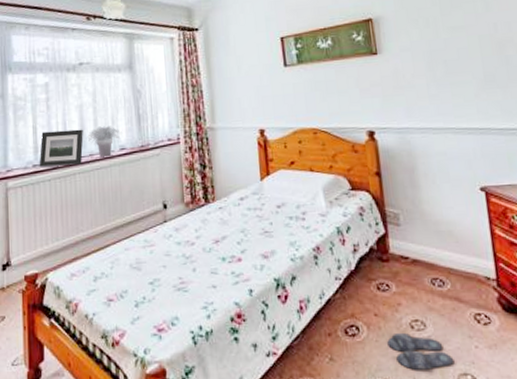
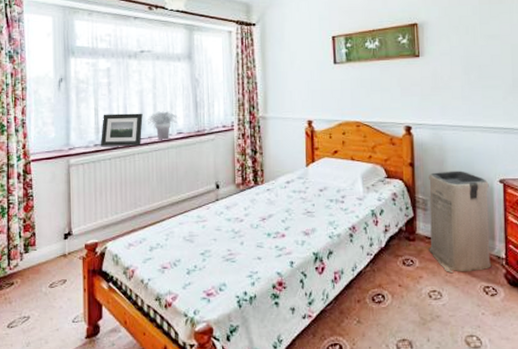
slippers: present [387,332,454,371] -> none [408,300,463,333]
laundry basket: none [398,178,482,299] -> present [429,170,492,274]

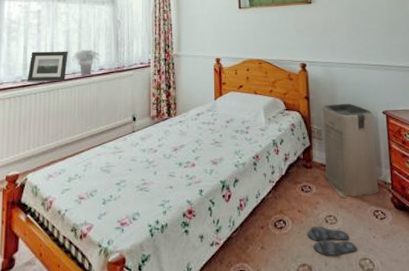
slippers: none [408,300,463,333] -> present [307,225,357,257]

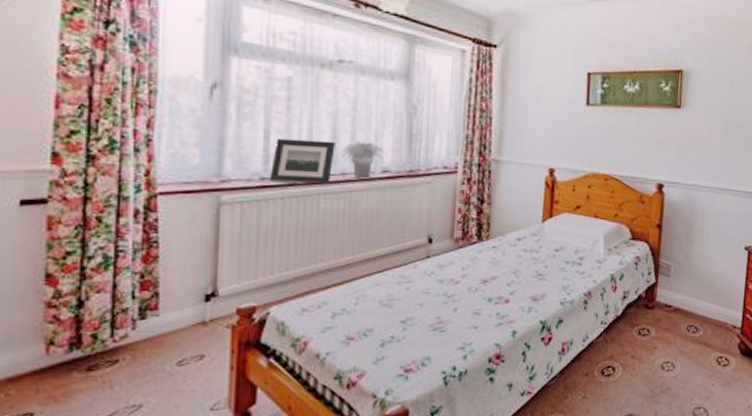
slippers: present [307,225,357,257] -> none [638,372,693,406]
laundry basket: present [322,103,380,199] -> none [667,235,735,344]

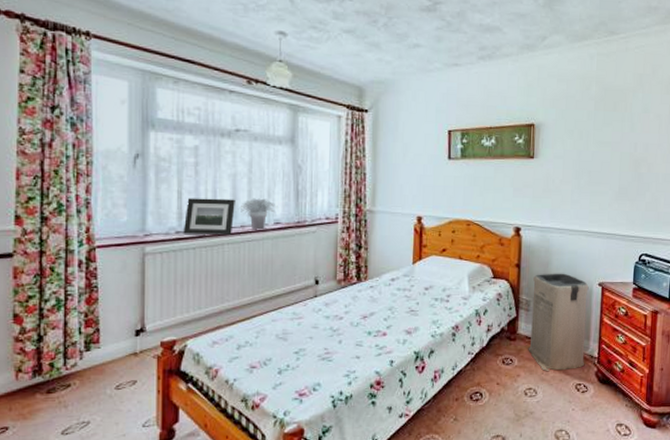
laundry basket: none [667,235,735,344] -> present [528,273,589,372]

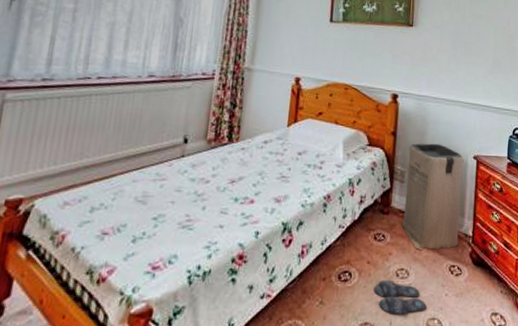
picture frame: present [183,198,235,235] -> none [49,44,111,85]
potted plant: present [239,198,278,230] -> none [113,48,154,82]
slippers: none [504,398,554,429] -> present [374,279,427,316]

